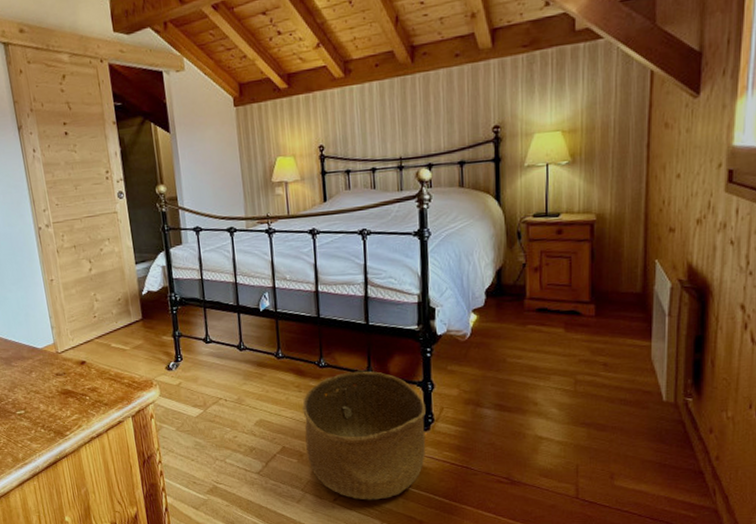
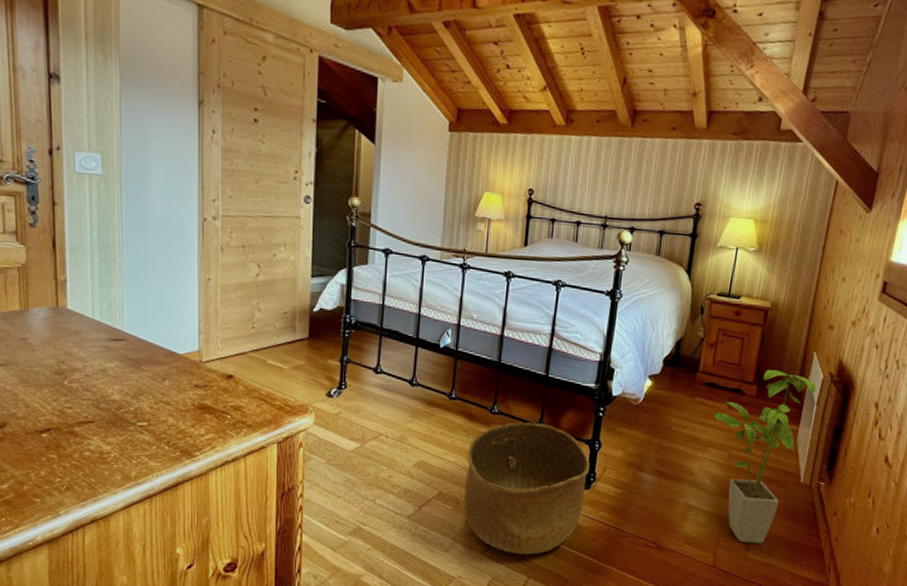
house plant: none [550,284,665,471] -> present [713,369,817,544]

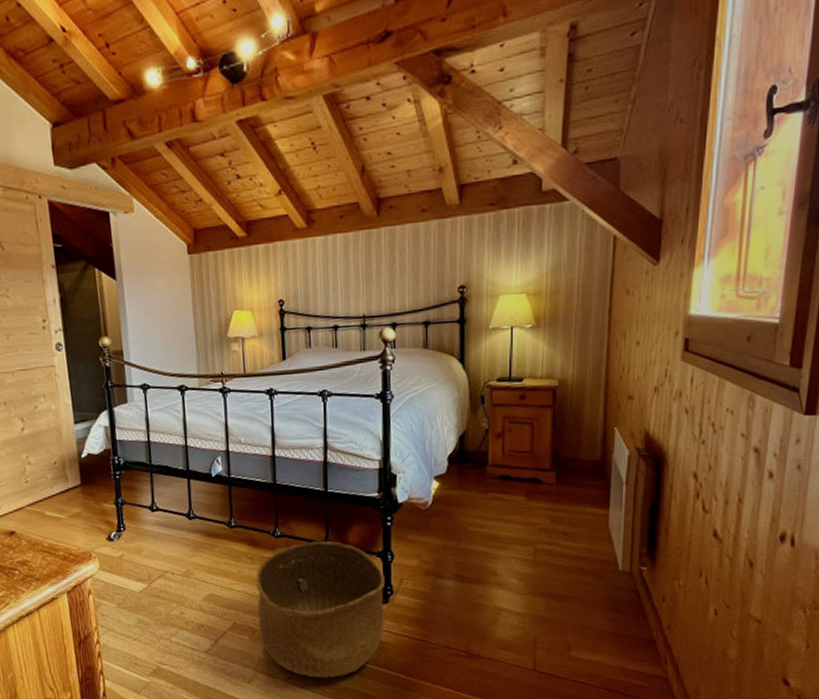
house plant: present [713,369,817,544] -> none [511,452,623,642]

